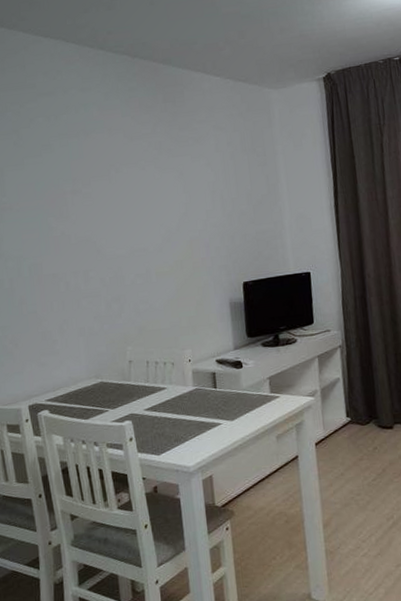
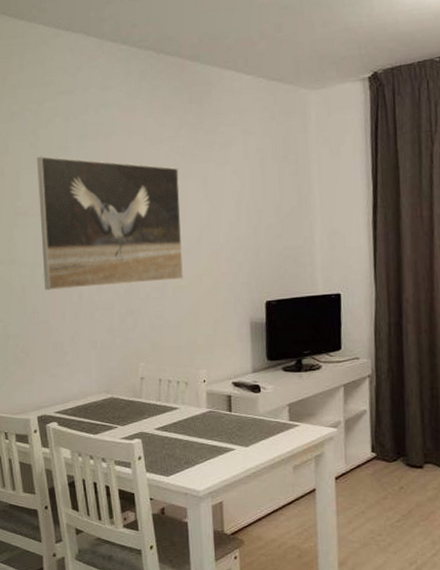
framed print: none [20,154,165,282] -> present [37,156,183,290]

